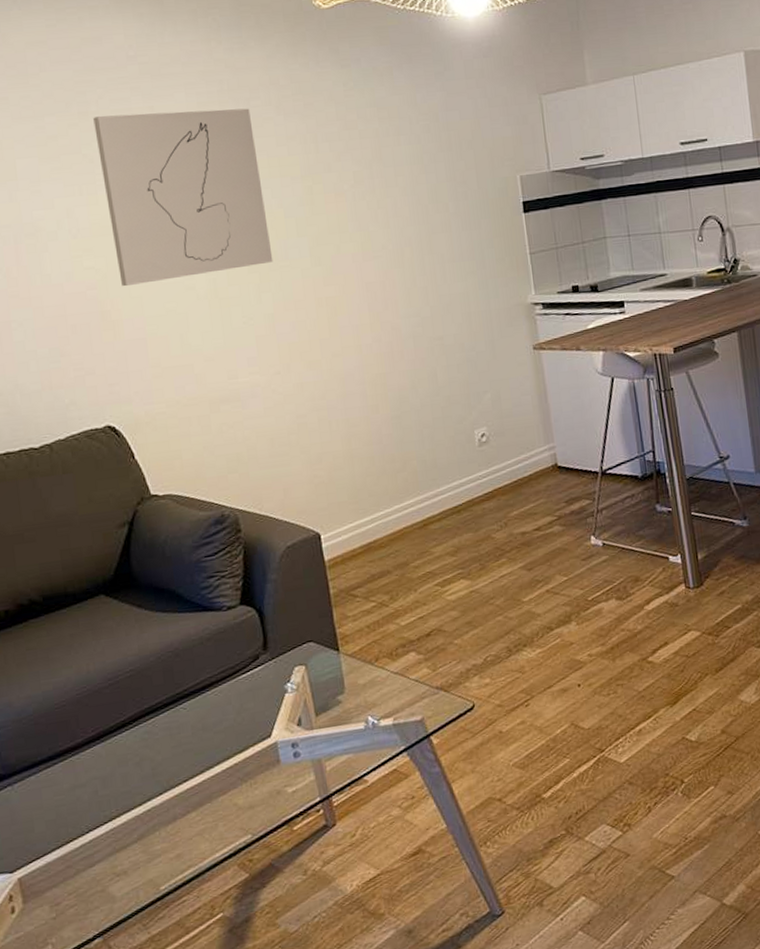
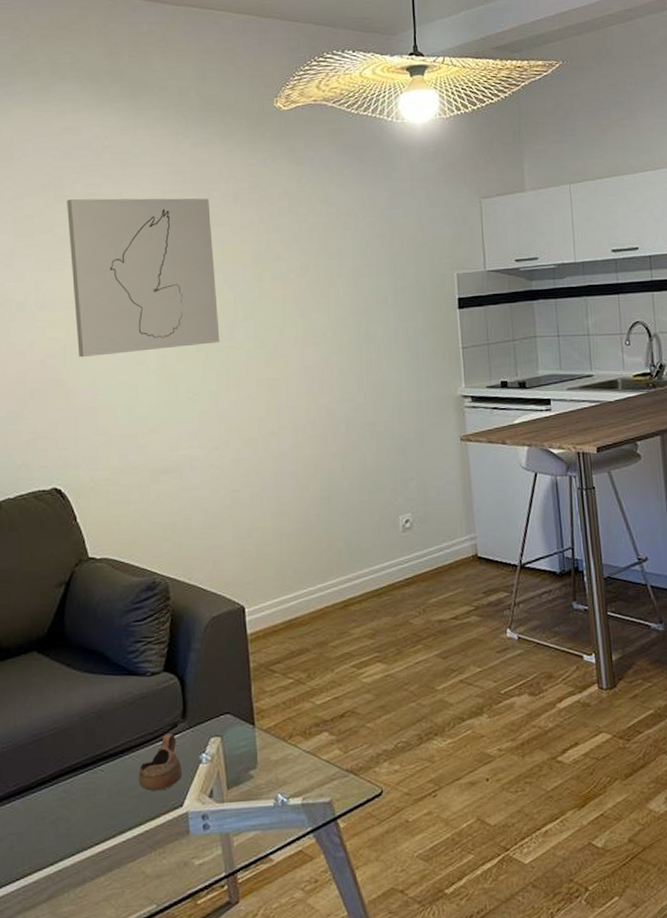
cup: none [222,666,268,725] -> present [139,734,182,792]

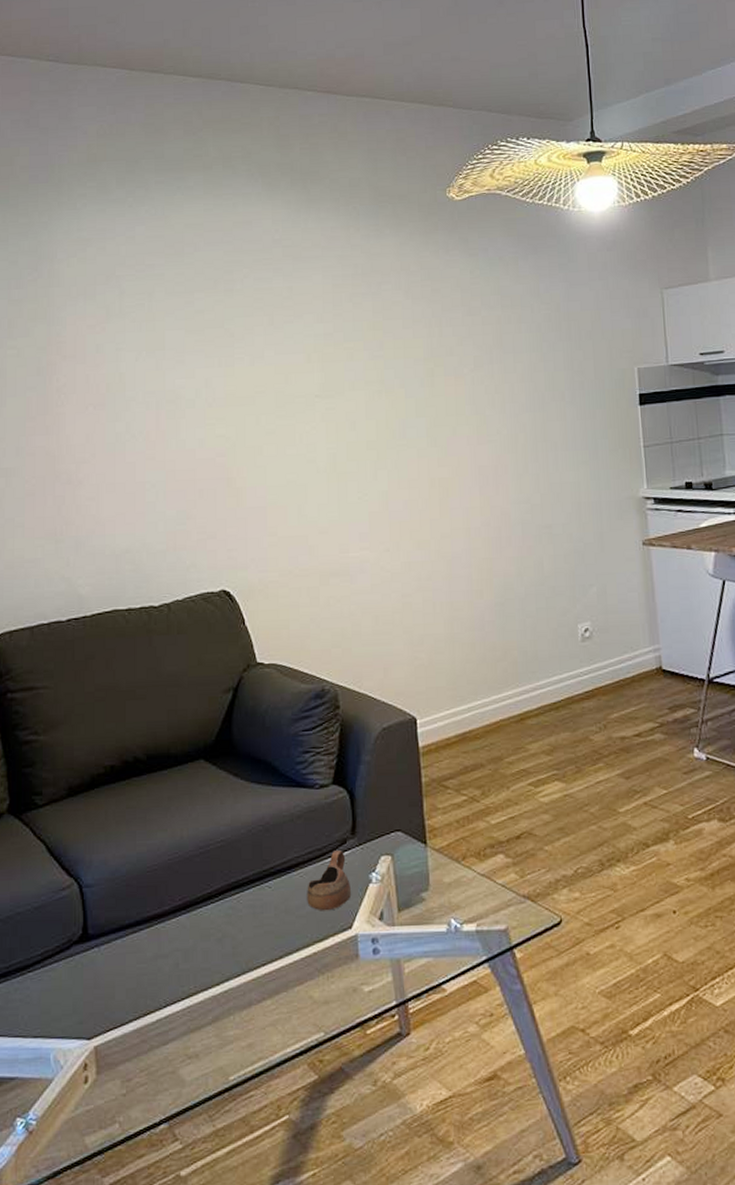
wall art: present [67,198,220,358] -> none [237,291,391,456]

